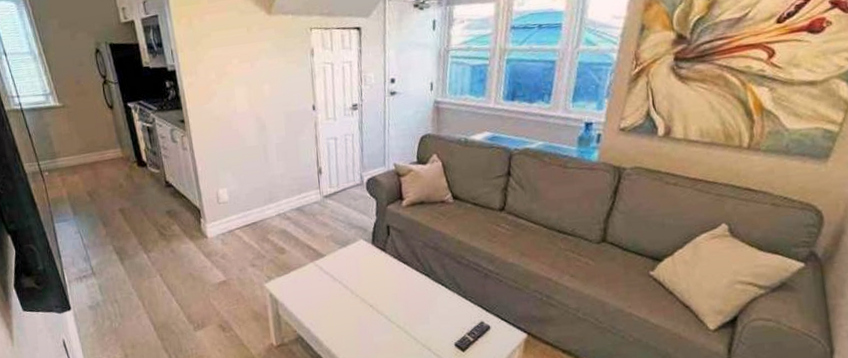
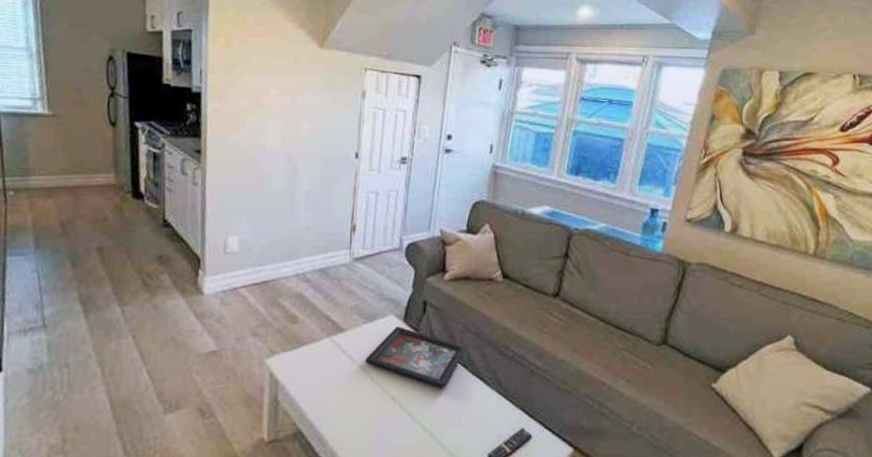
decorative tray: none [344,248,428,295] -> present [365,327,467,388]

